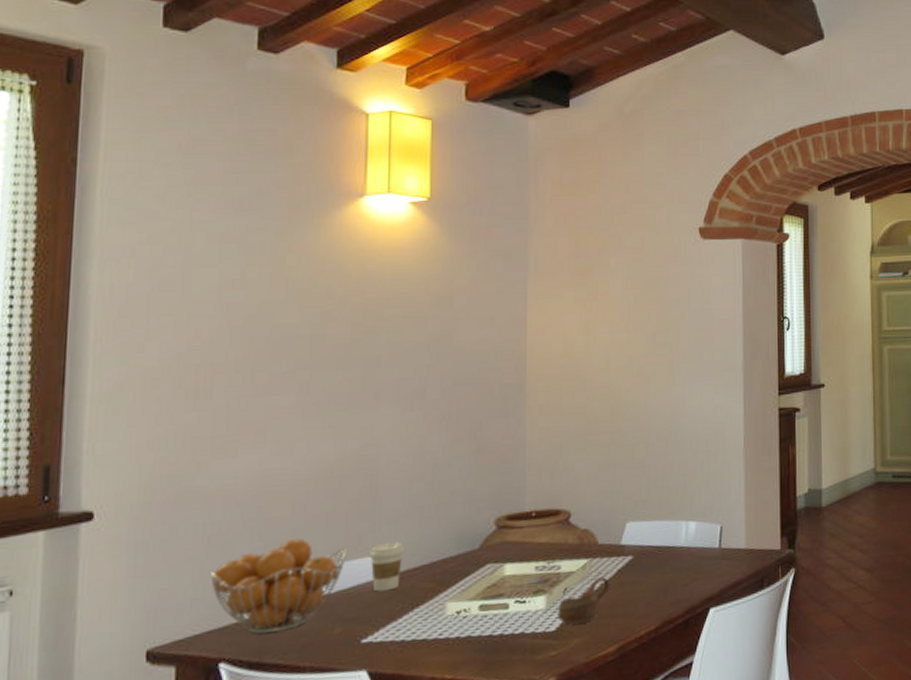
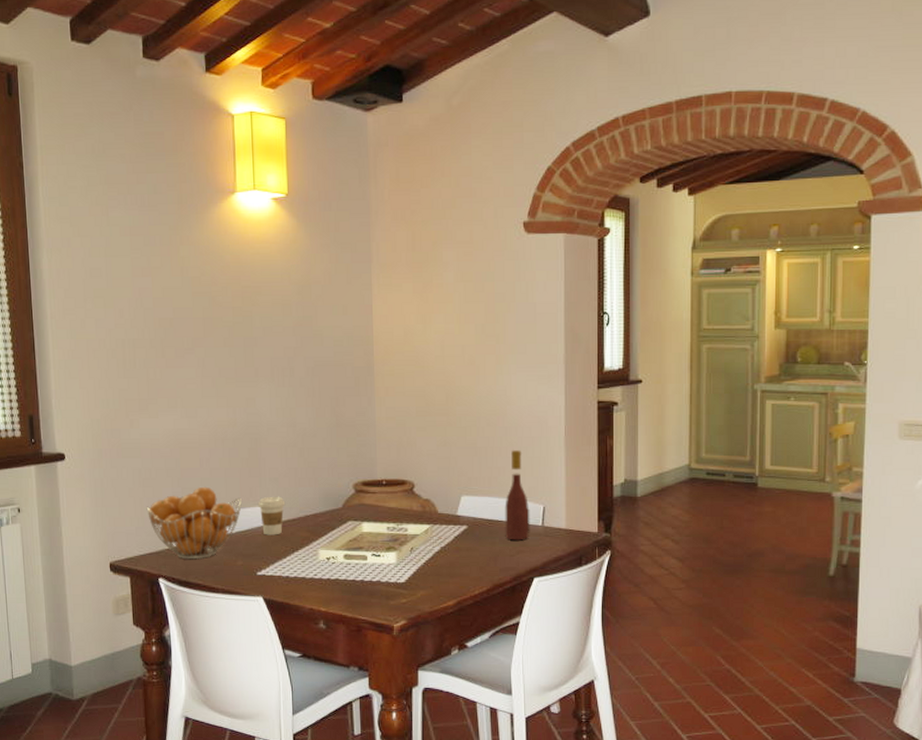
cup: present [557,577,609,625] -> none [406,542,448,579]
wine bottle: none [677,466,706,567] -> present [505,450,530,541]

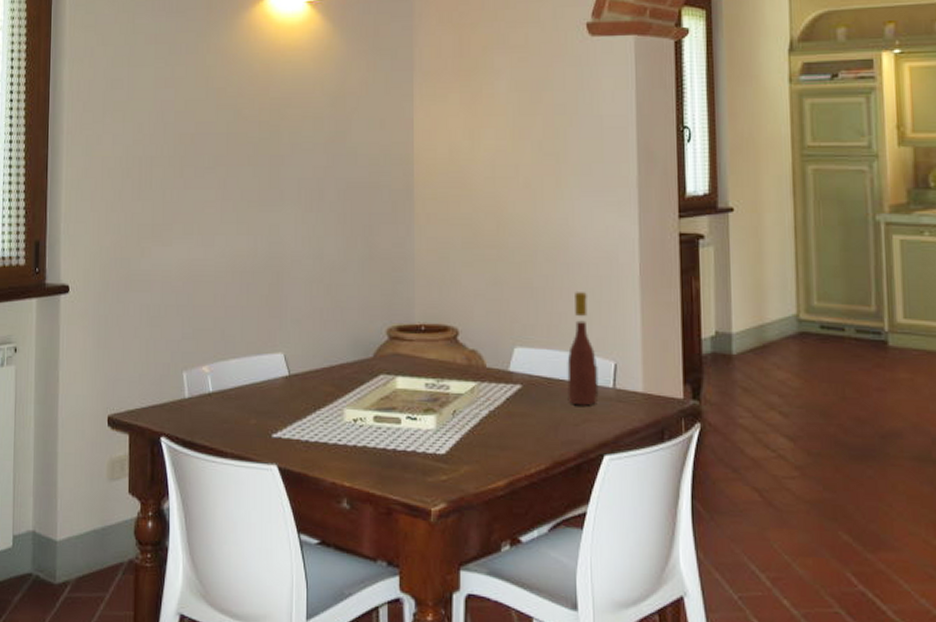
fruit basket: present [146,486,242,560] -> none [152,327,258,416]
coffee cup: present [257,496,286,535] -> none [276,341,308,389]

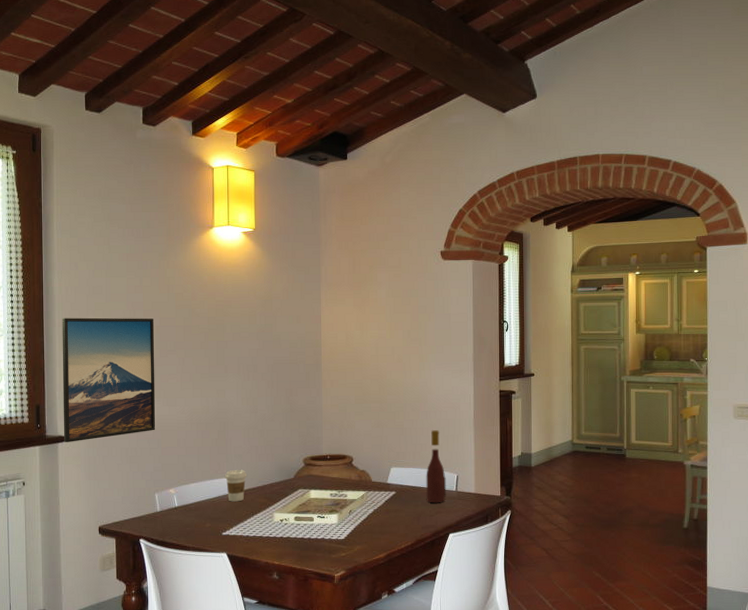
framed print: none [67,122,188,294] -> present [62,317,156,442]
coffee cup: none [276,341,308,389] -> present [224,469,247,502]

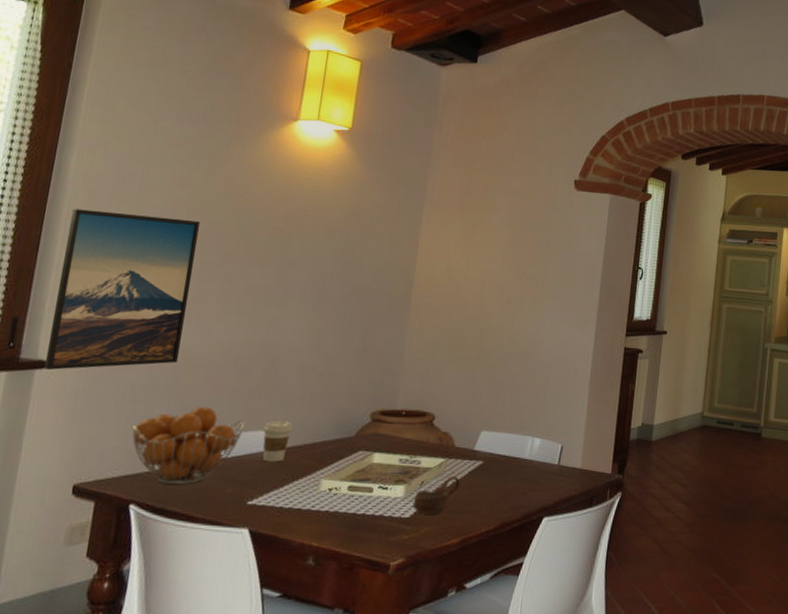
fruit basket: none [131,462,211,523] -> present [132,406,245,485]
cup: none [345,505,380,536] -> present [412,476,460,515]
wine bottle: present [426,430,446,503] -> none [520,389,548,478]

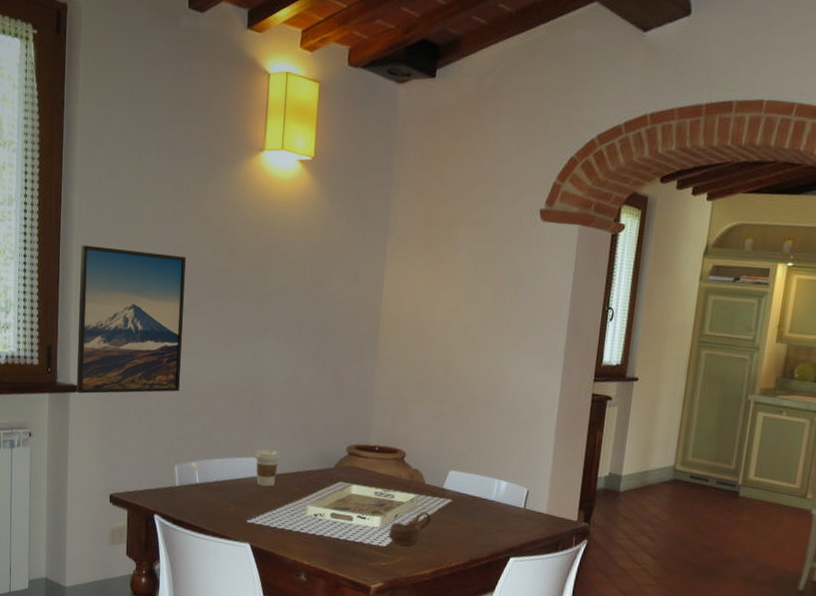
fruit basket: present [132,406,245,485] -> none [149,432,239,501]

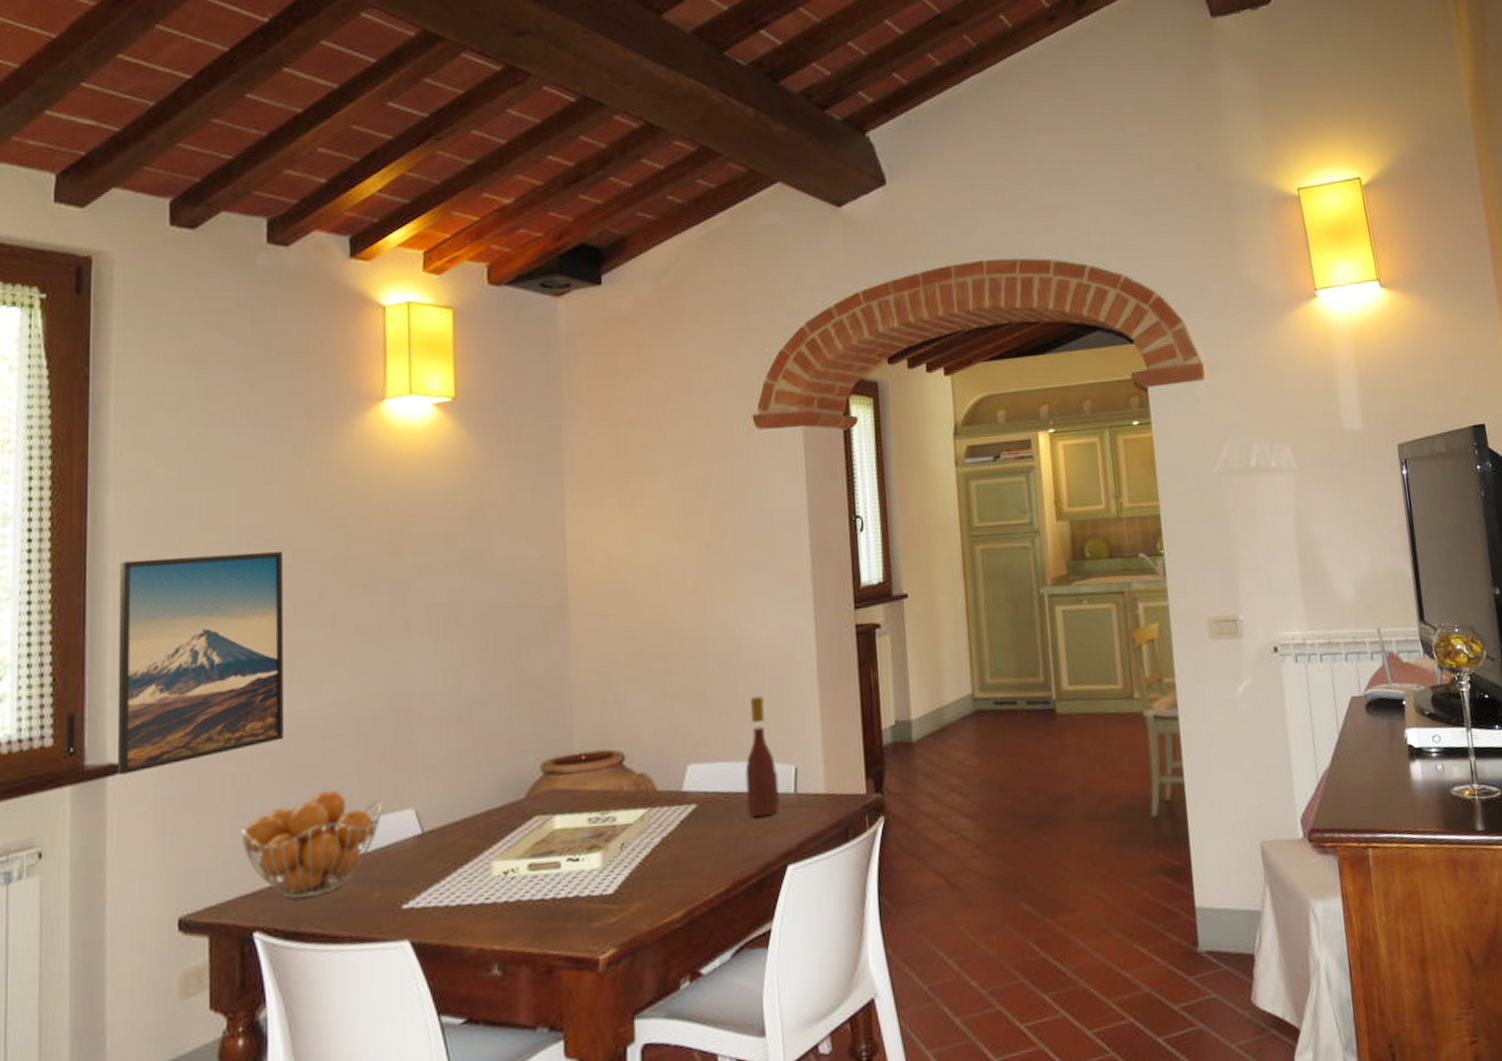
fruit basket: none [149,432,239,501] -> present [240,789,382,899]
coffee cup: present [254,449,281,487] -> none [405,792,446,850]
cup: present [388,512,431,546] -> none [615,830,672,886]
wine bottle: none [487,432,514,520] -> present [745,696,780,817]

